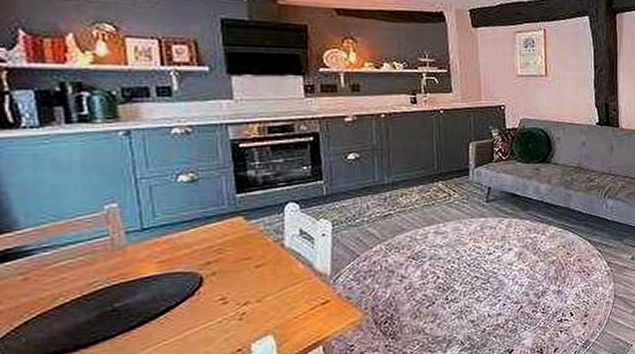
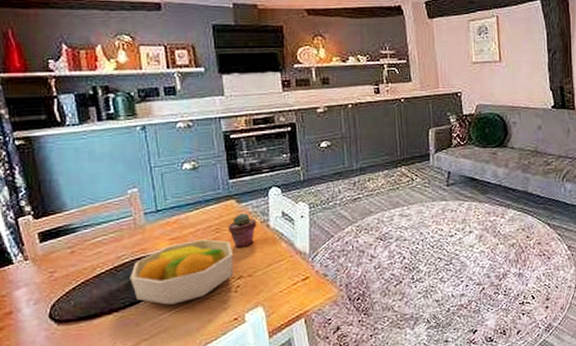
fruit bowl: none [104,261,238,338] -> present [130,239,234,305]
potted succulent: none [234,231,269,271] -> present [228,212,257,248]

